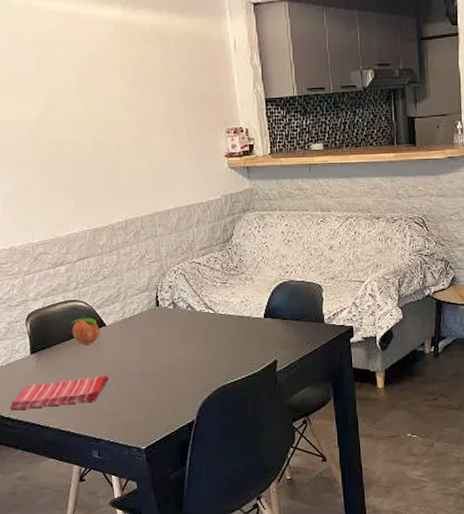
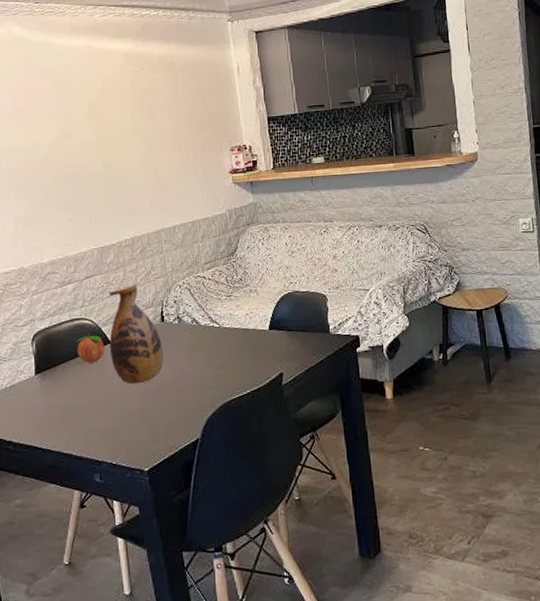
dish towel: present [9,375,109,411] -> none [11,393,112,434]
vase: none [102,269,159,367] -> present [109,285,164,385]

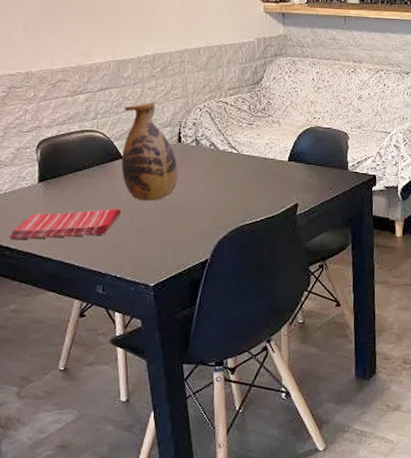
dish towel: none [11,393,112,434] -> present [9,208,121,240]
fruit: present [76,333,105,363] -> none [86,146,116,176]

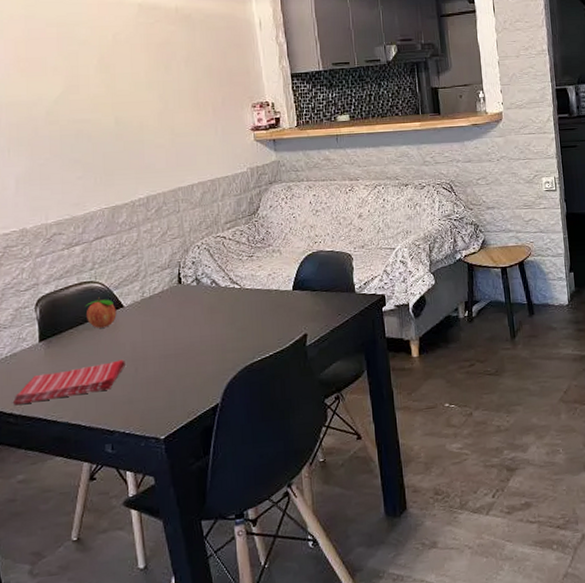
fruit: none [86,146,116,176] -> present [85,297,117,328]
vase: present [121,103,178,201] -> none [121,246,181,350]

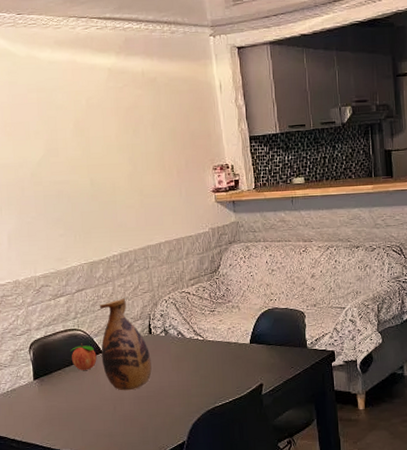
dish towel: present [12,359,125,406] -> none [14,399,105,433]
vase: none [121,246,181,350] -> present [99,299,152,391]

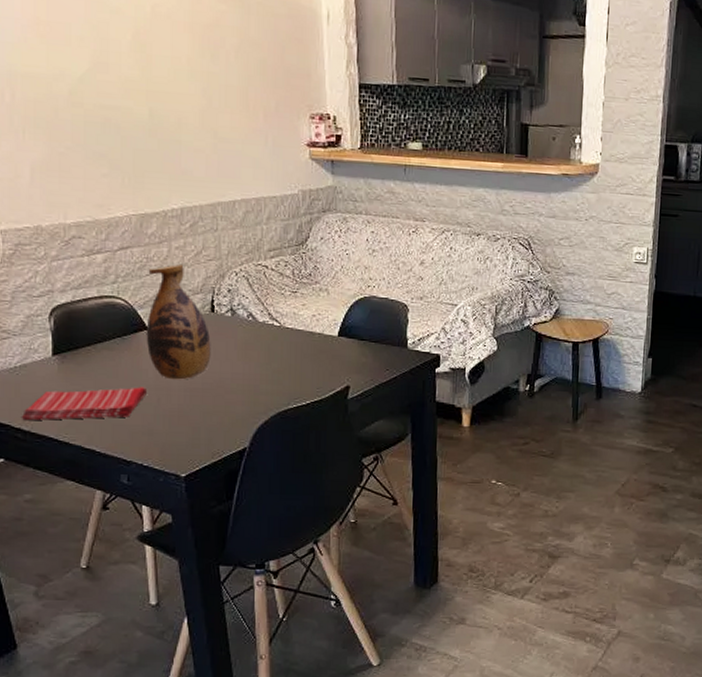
dish towel: none [14,399,105,433] -> present [21,387,147,421]
fruit: present [70,343,97,370] -> none [105,315,140,349]

